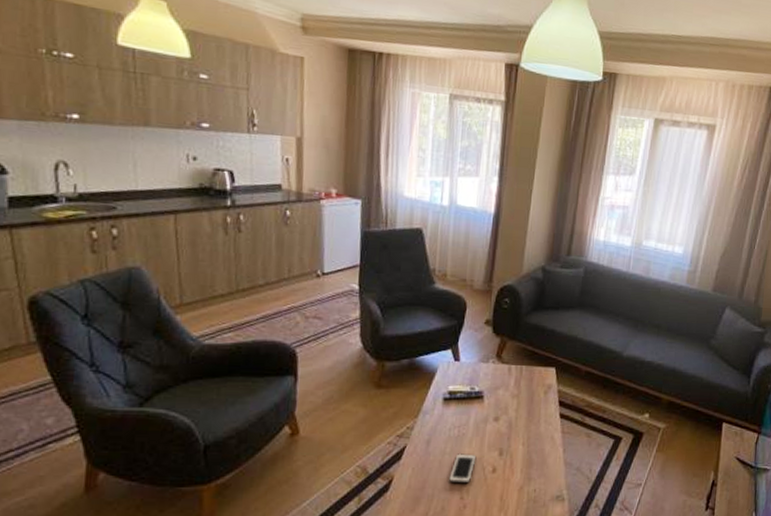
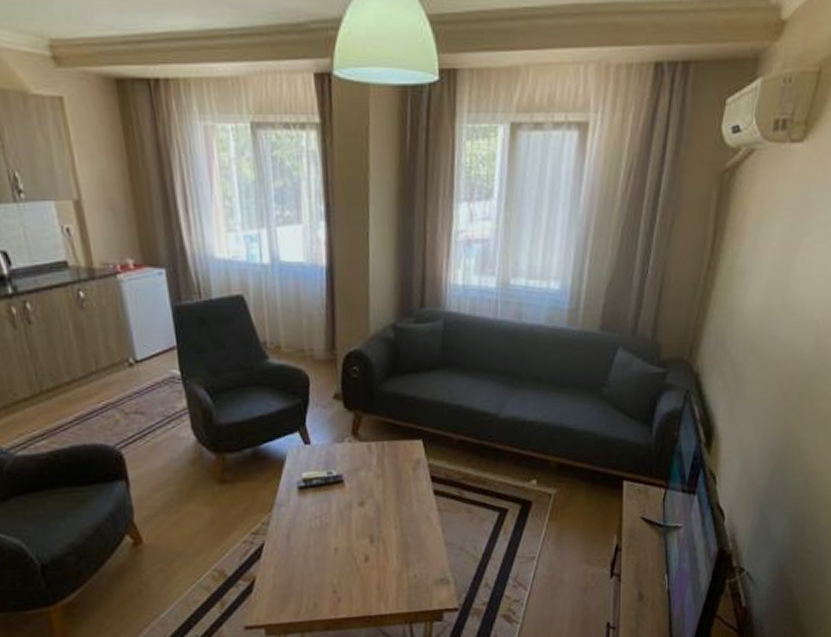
cell phone: present [449,454,477,484] -> none [317,544,345,577]

